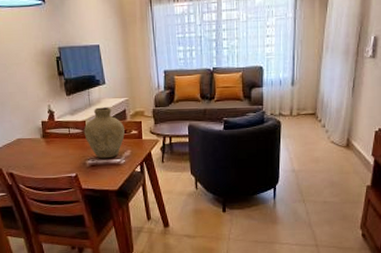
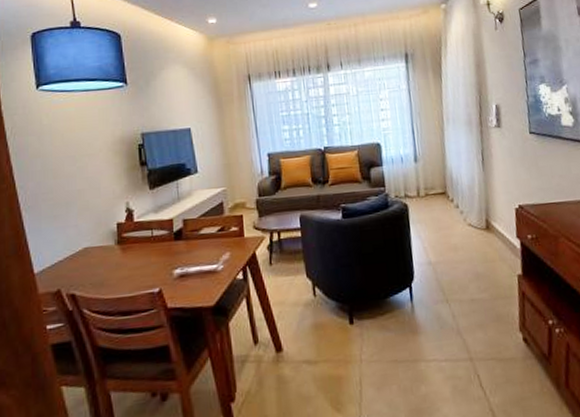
vase: present [84,107,125,159] -> none [171,200,222,266]

